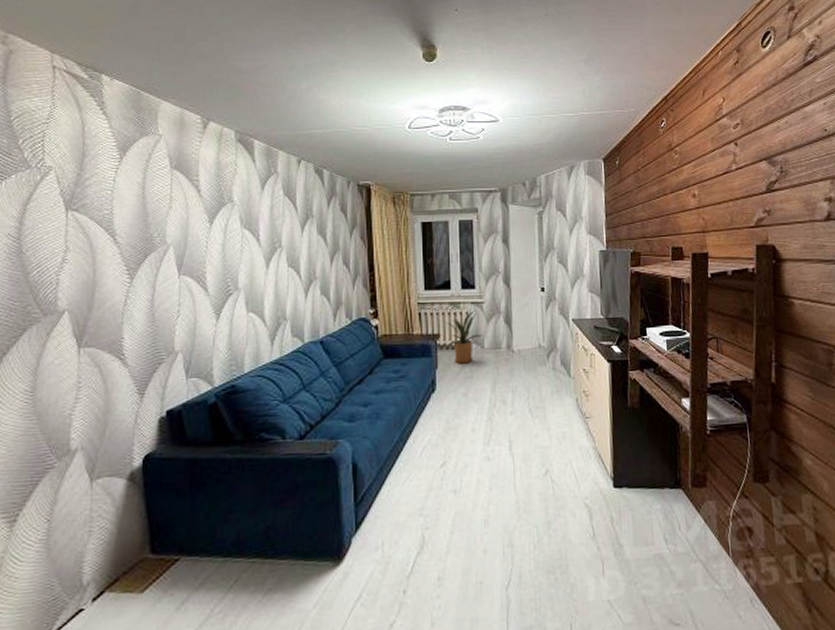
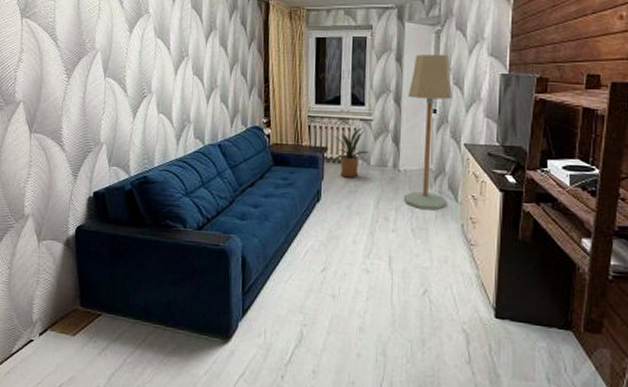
floor lamp: none [516,235,561,389] -> present [404,54,453,210]

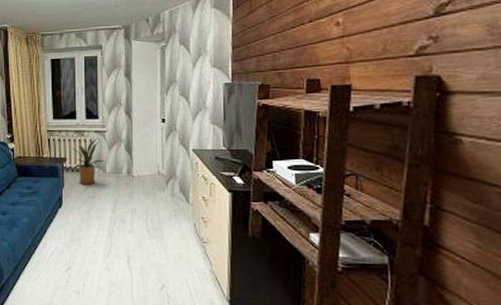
floor lamp: present [404,54,453,210] -> none [137,69,180,212]

